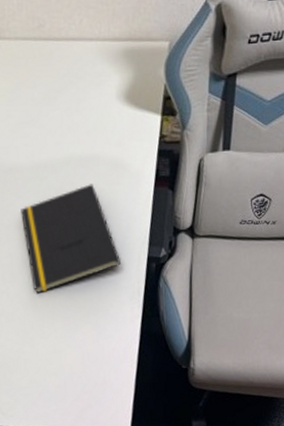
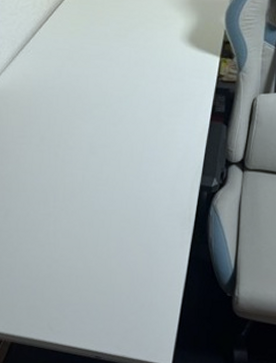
notepad: present [20,183,121,293] -> none [85,114,174,212]

